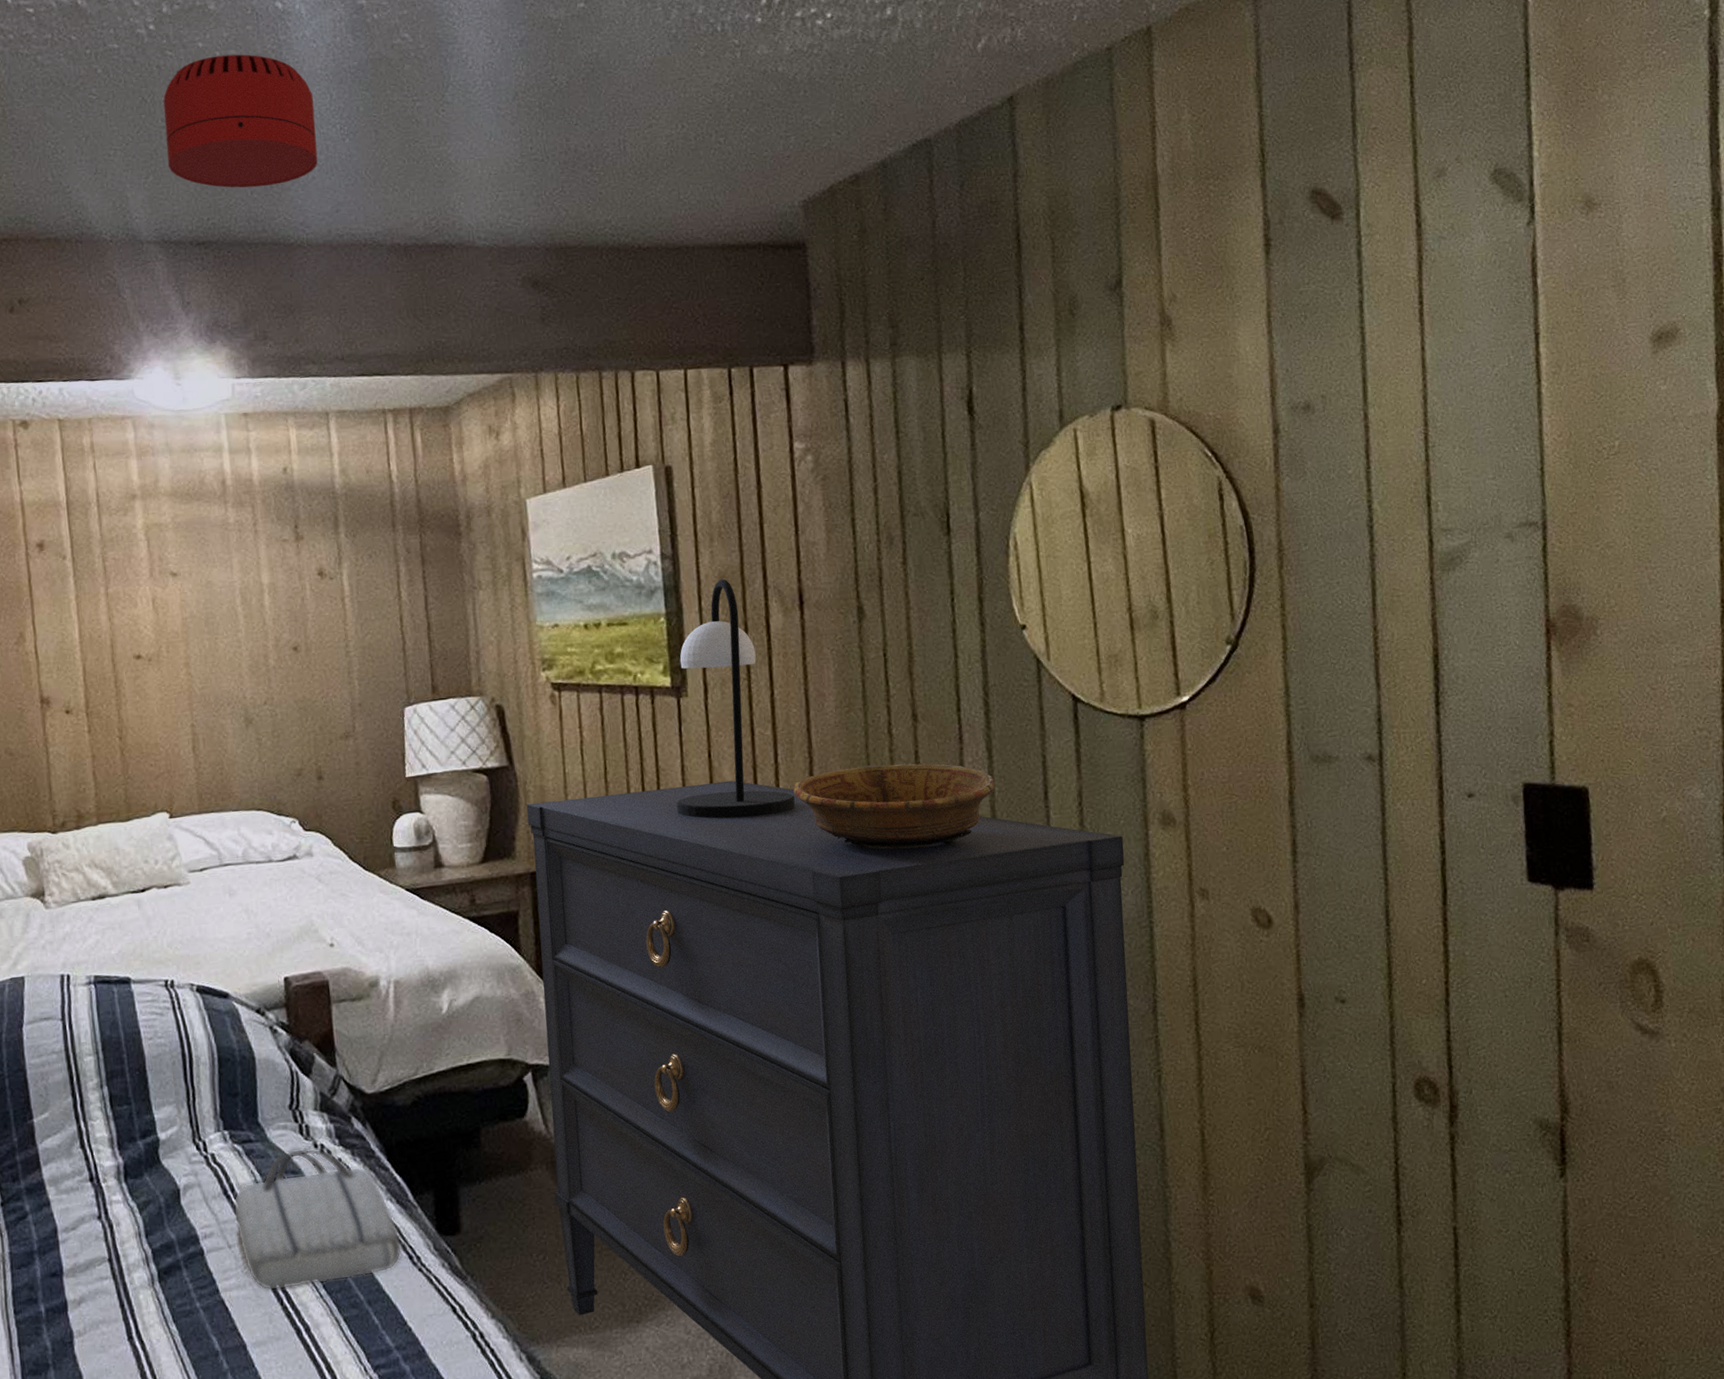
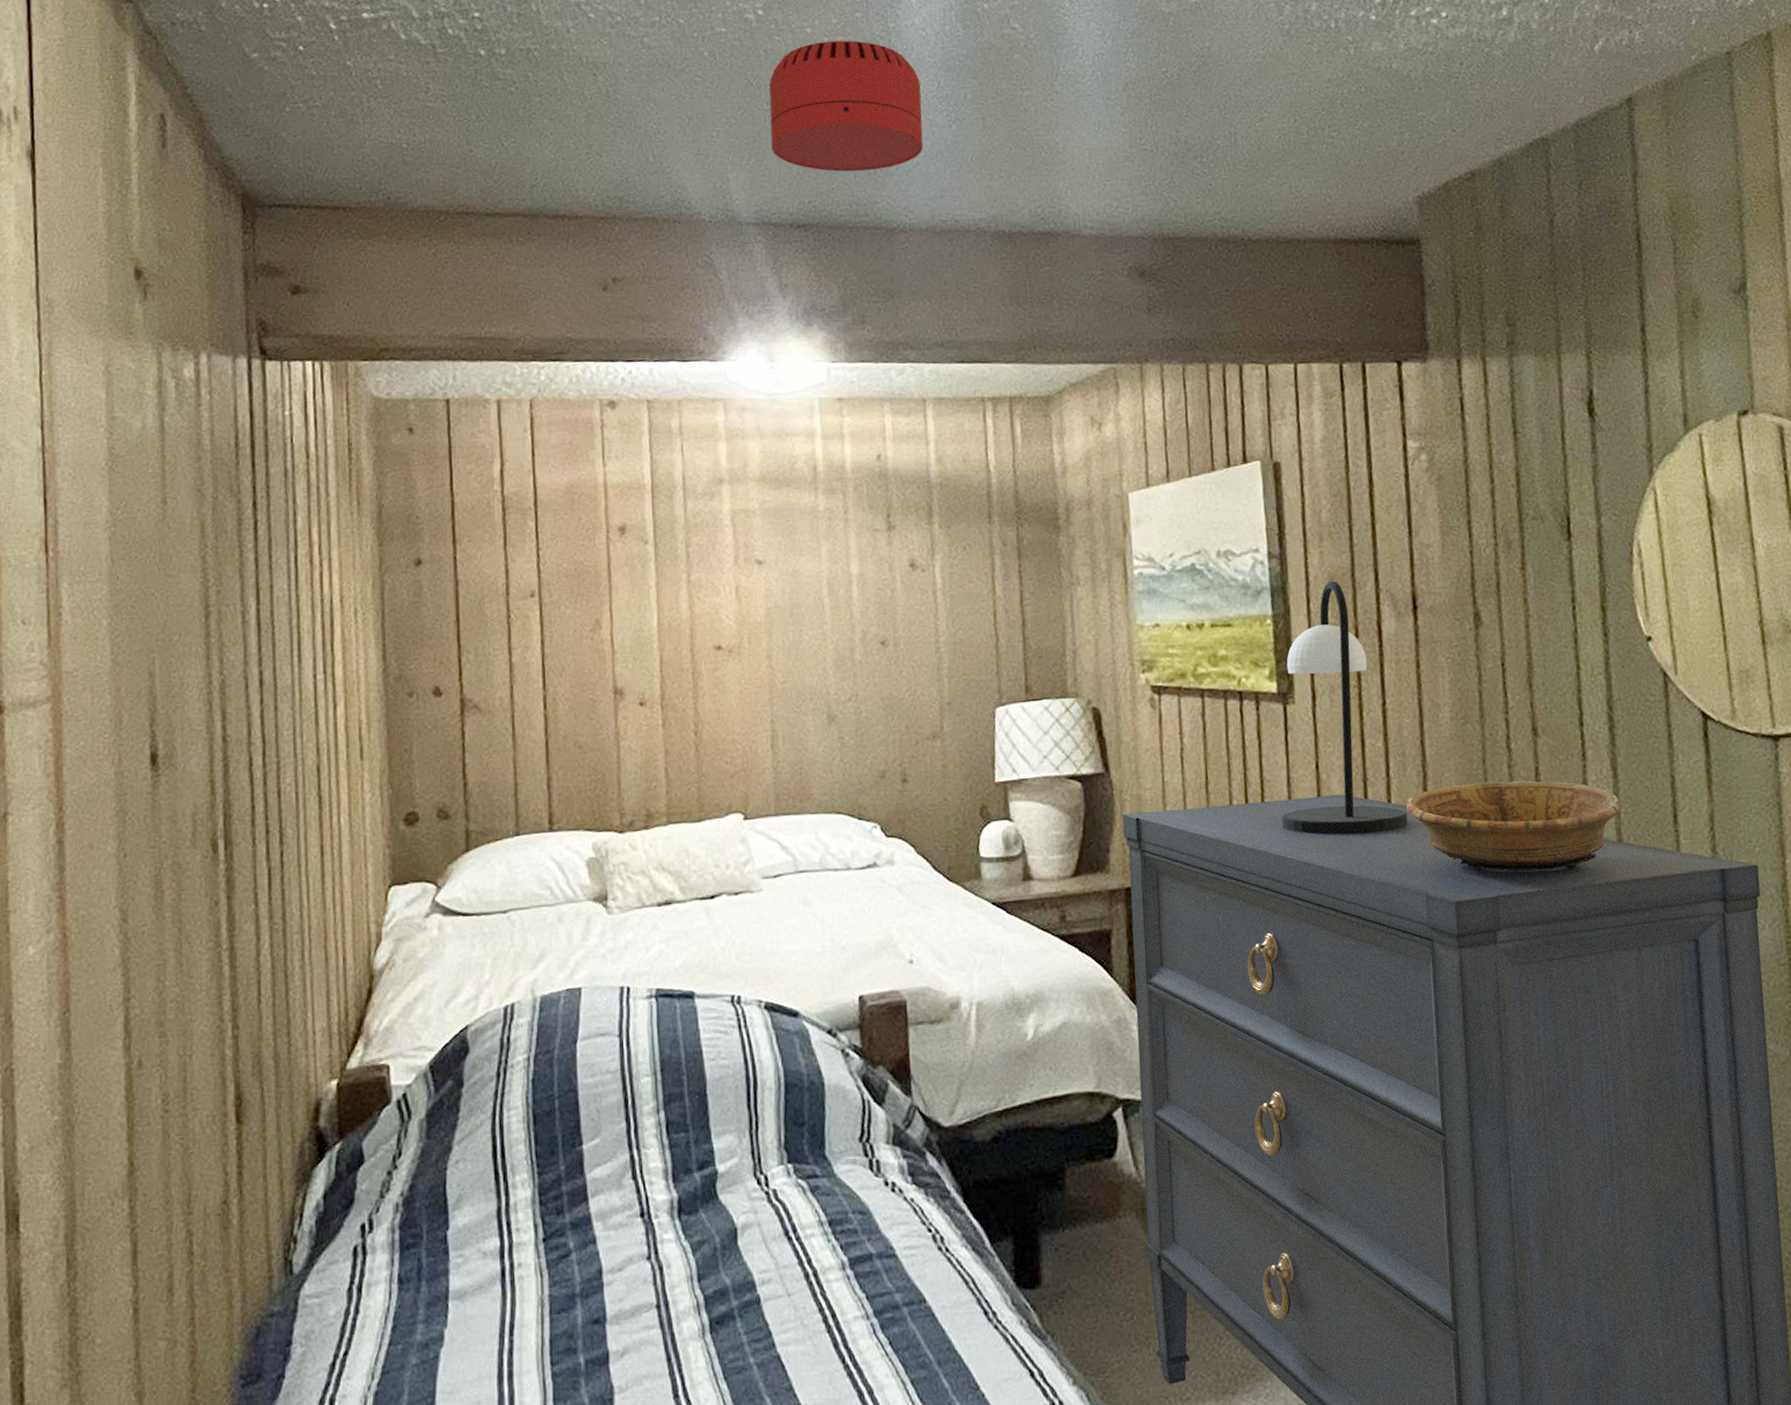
tote bag: present [233,1148,402,1291] -> none [794,1186,977,1347]

